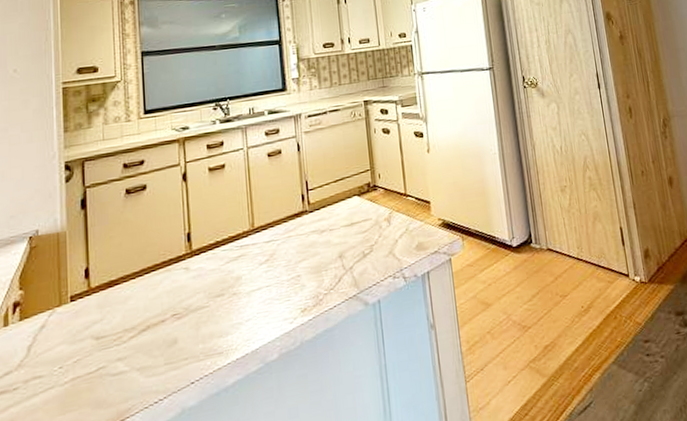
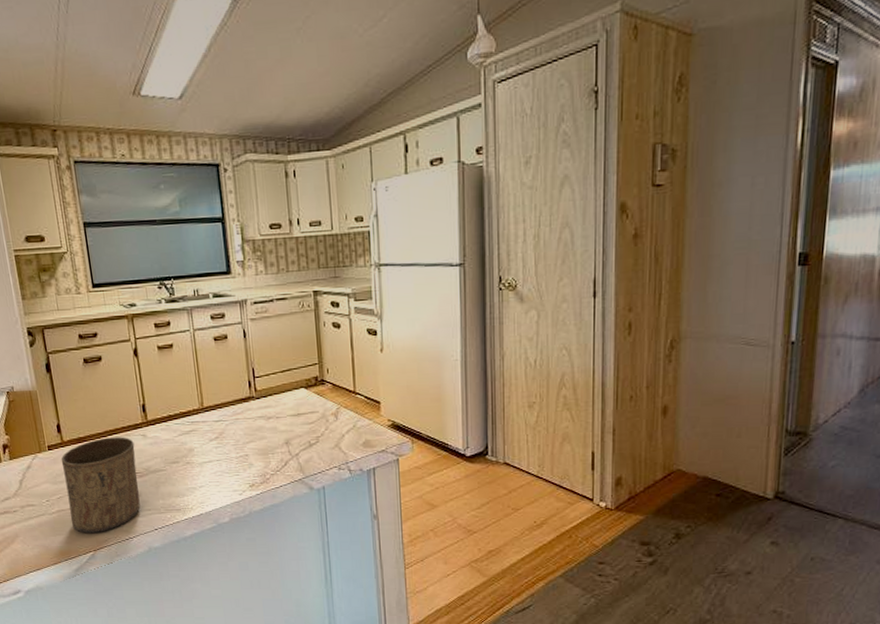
cup: none [84,273,176,404] -> present [61,437,141,533]

